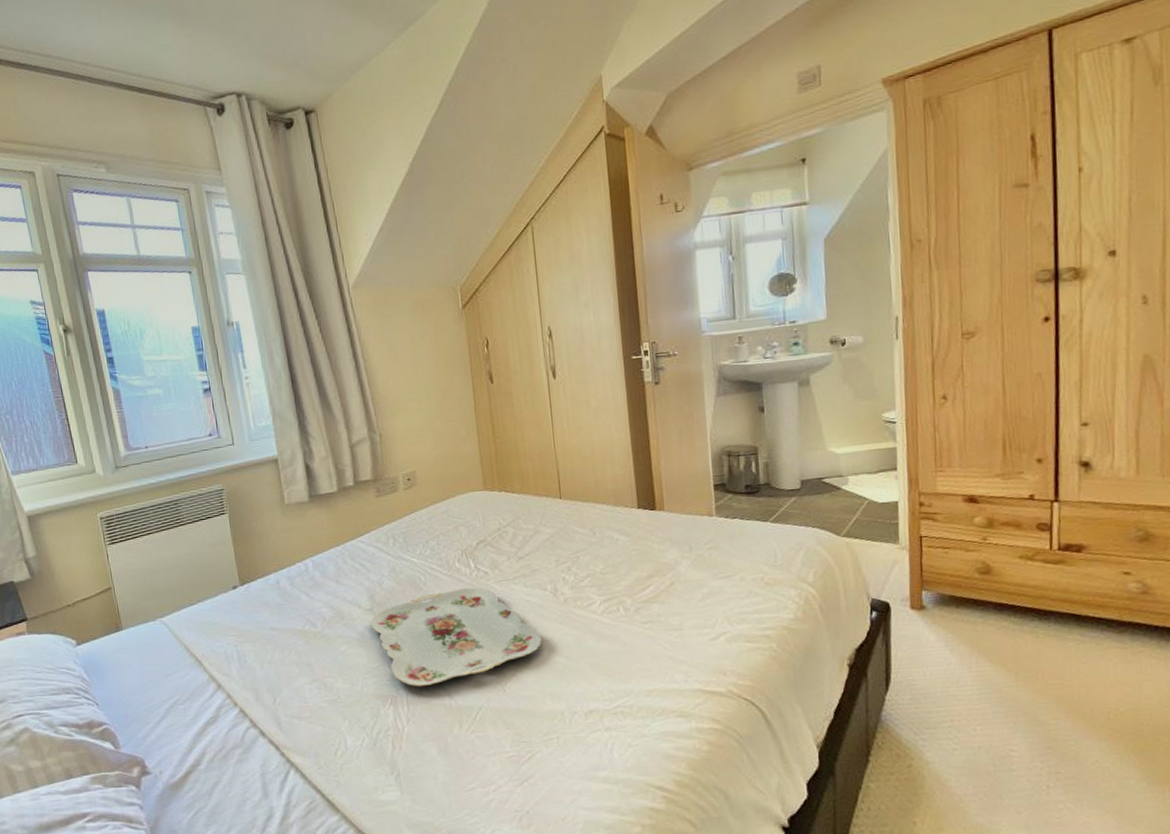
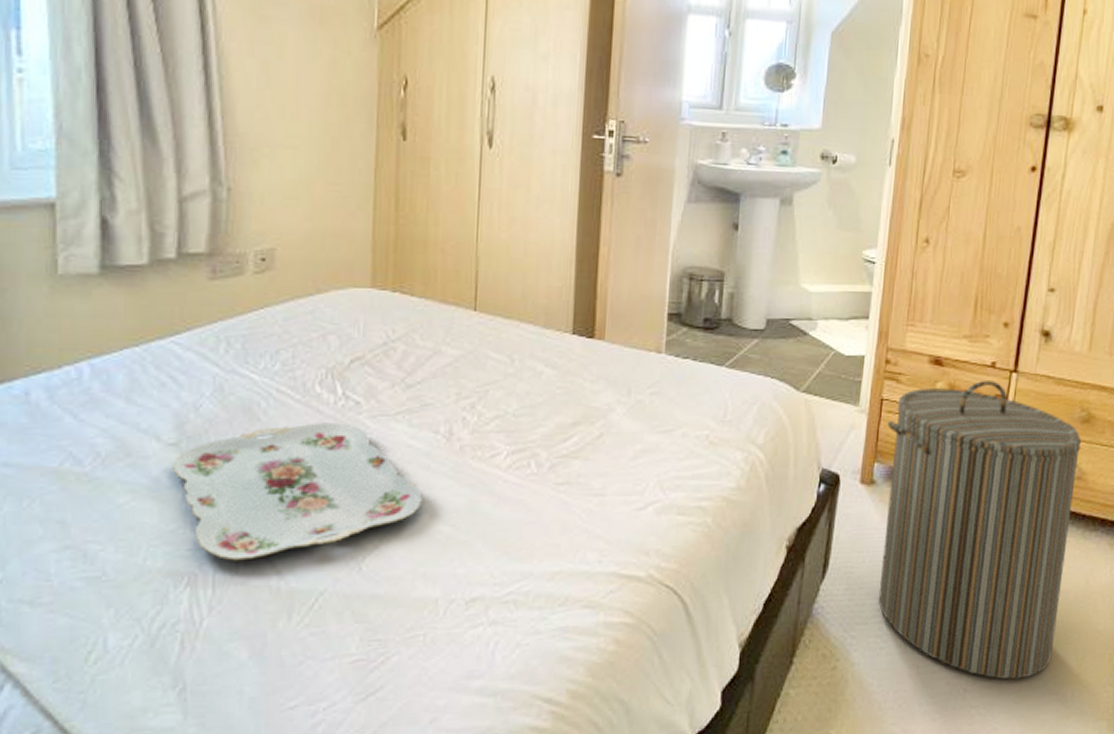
laundry hamper: none [930,511,1143,778] -> present [878,381,1082,680]

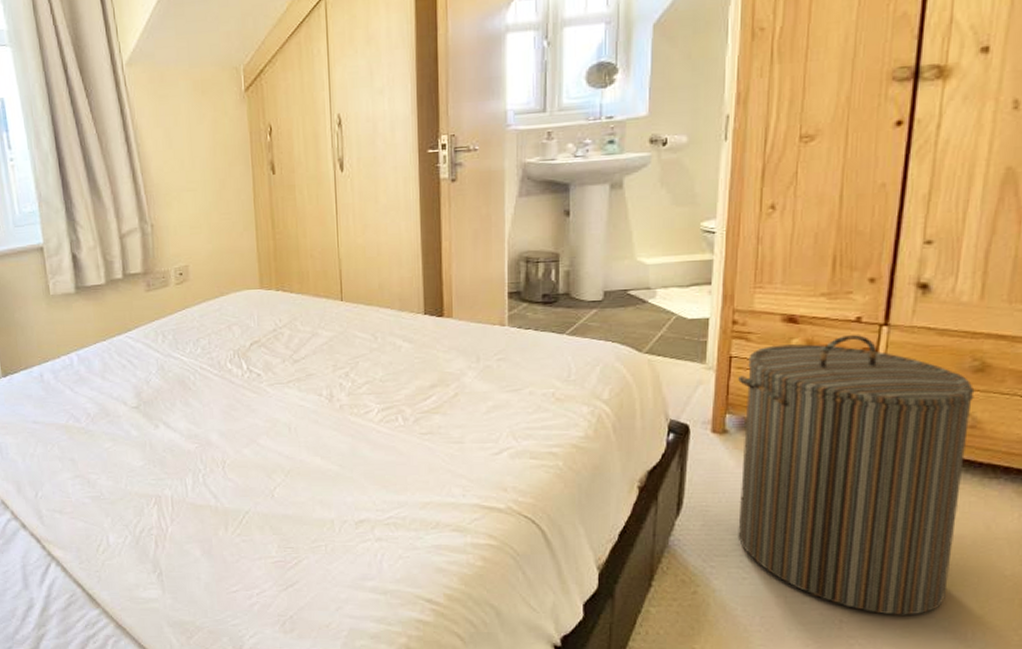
serving tray: present [171,422,423,561] -> none [135,389,315,488]

